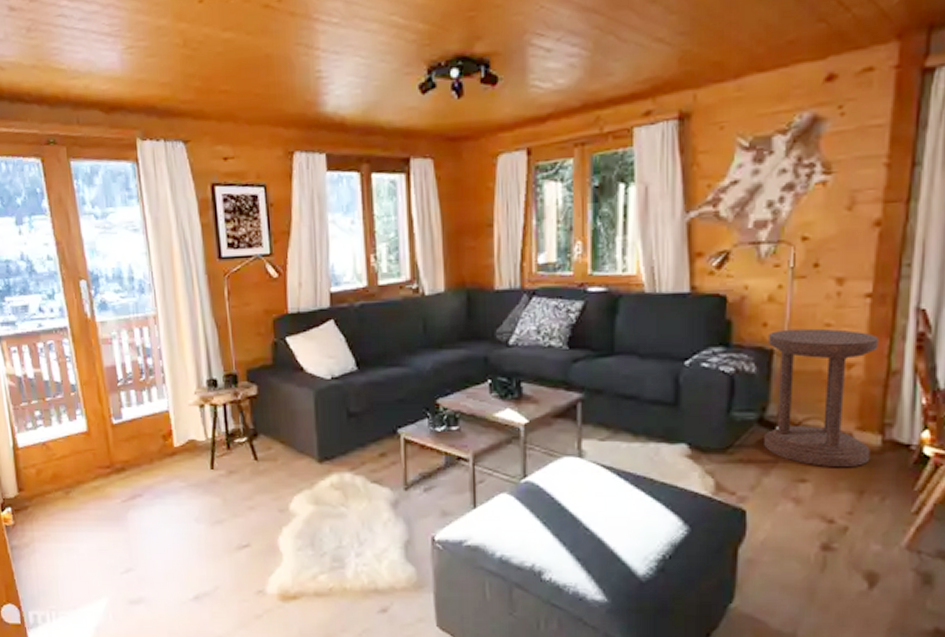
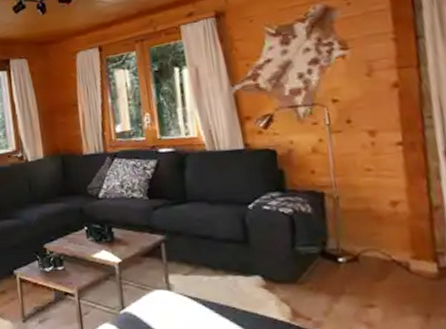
side table: present [764,328,879,468] -> none [318,173,430,294]

